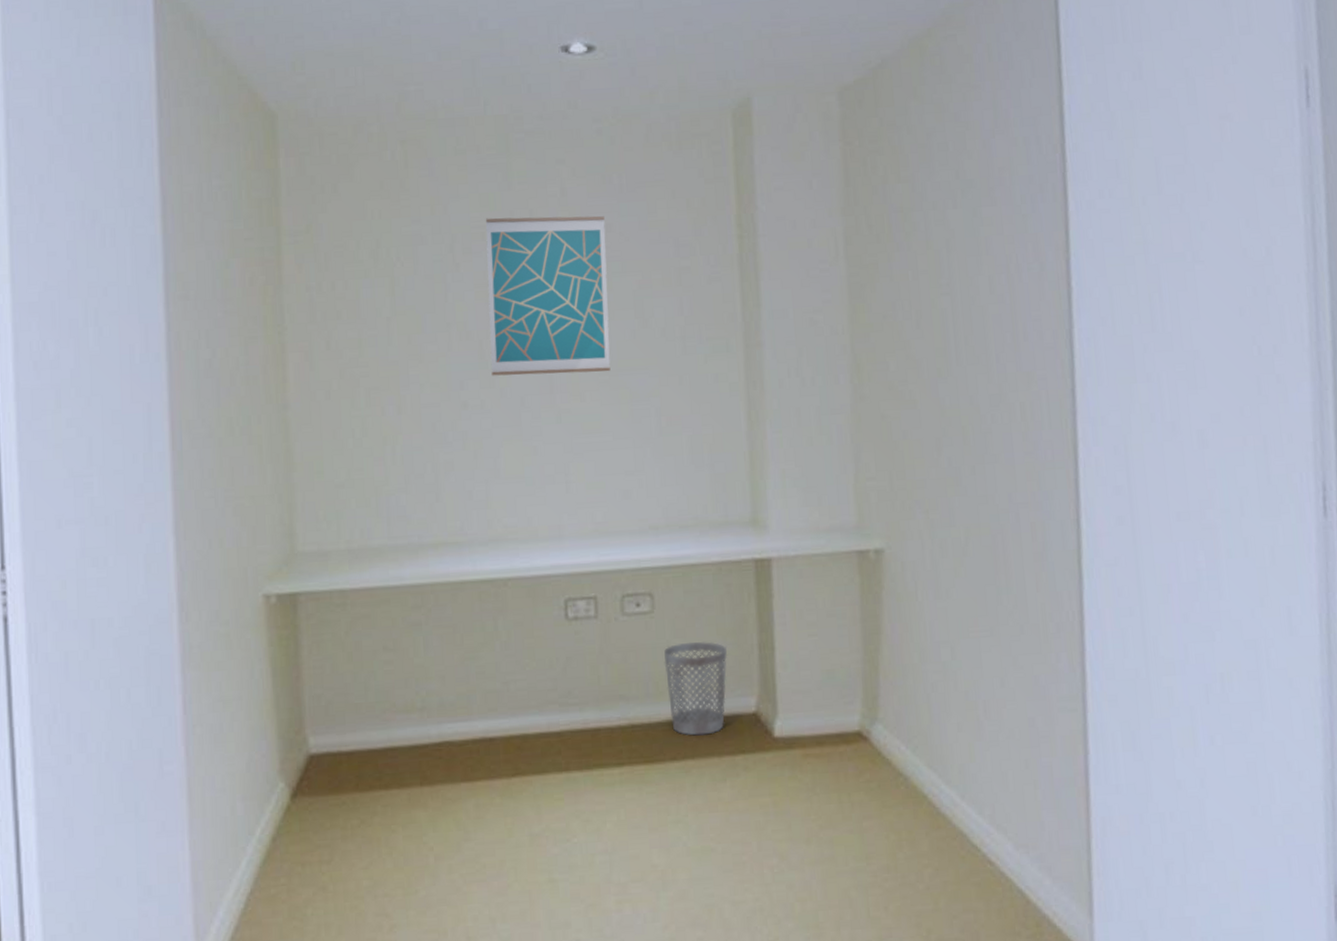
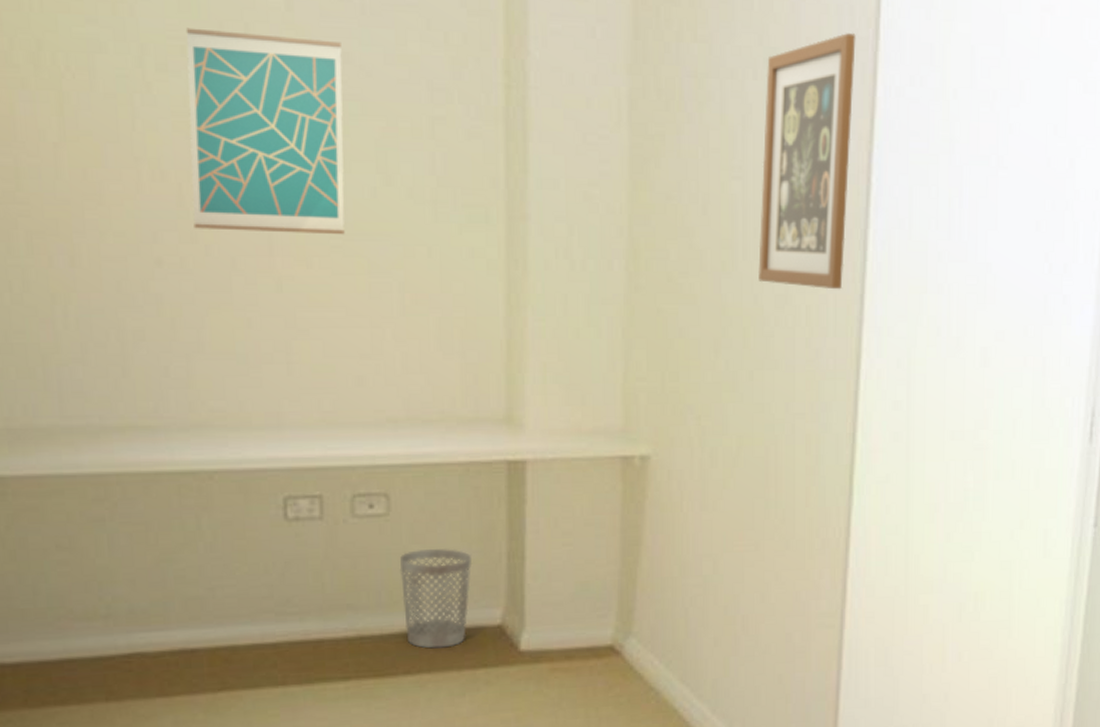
wall art: none [964,159,1053,386] -> present [758,33,856,290]

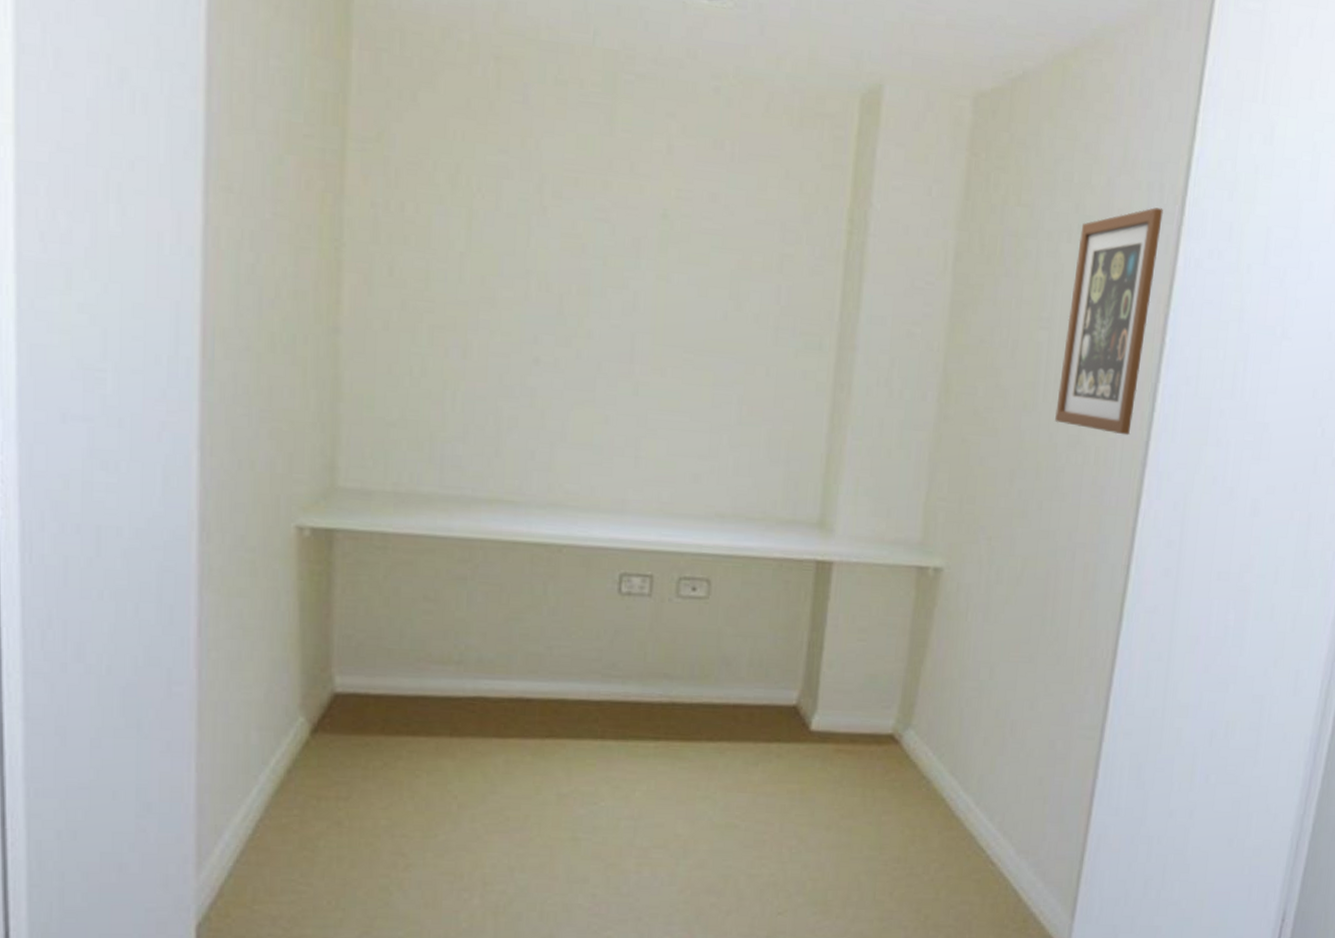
wall art: present [185,27,345,235] -> none [569,162,711,351]
wastebasket: present [399,548,473,649] -> none [712,631,777,721]

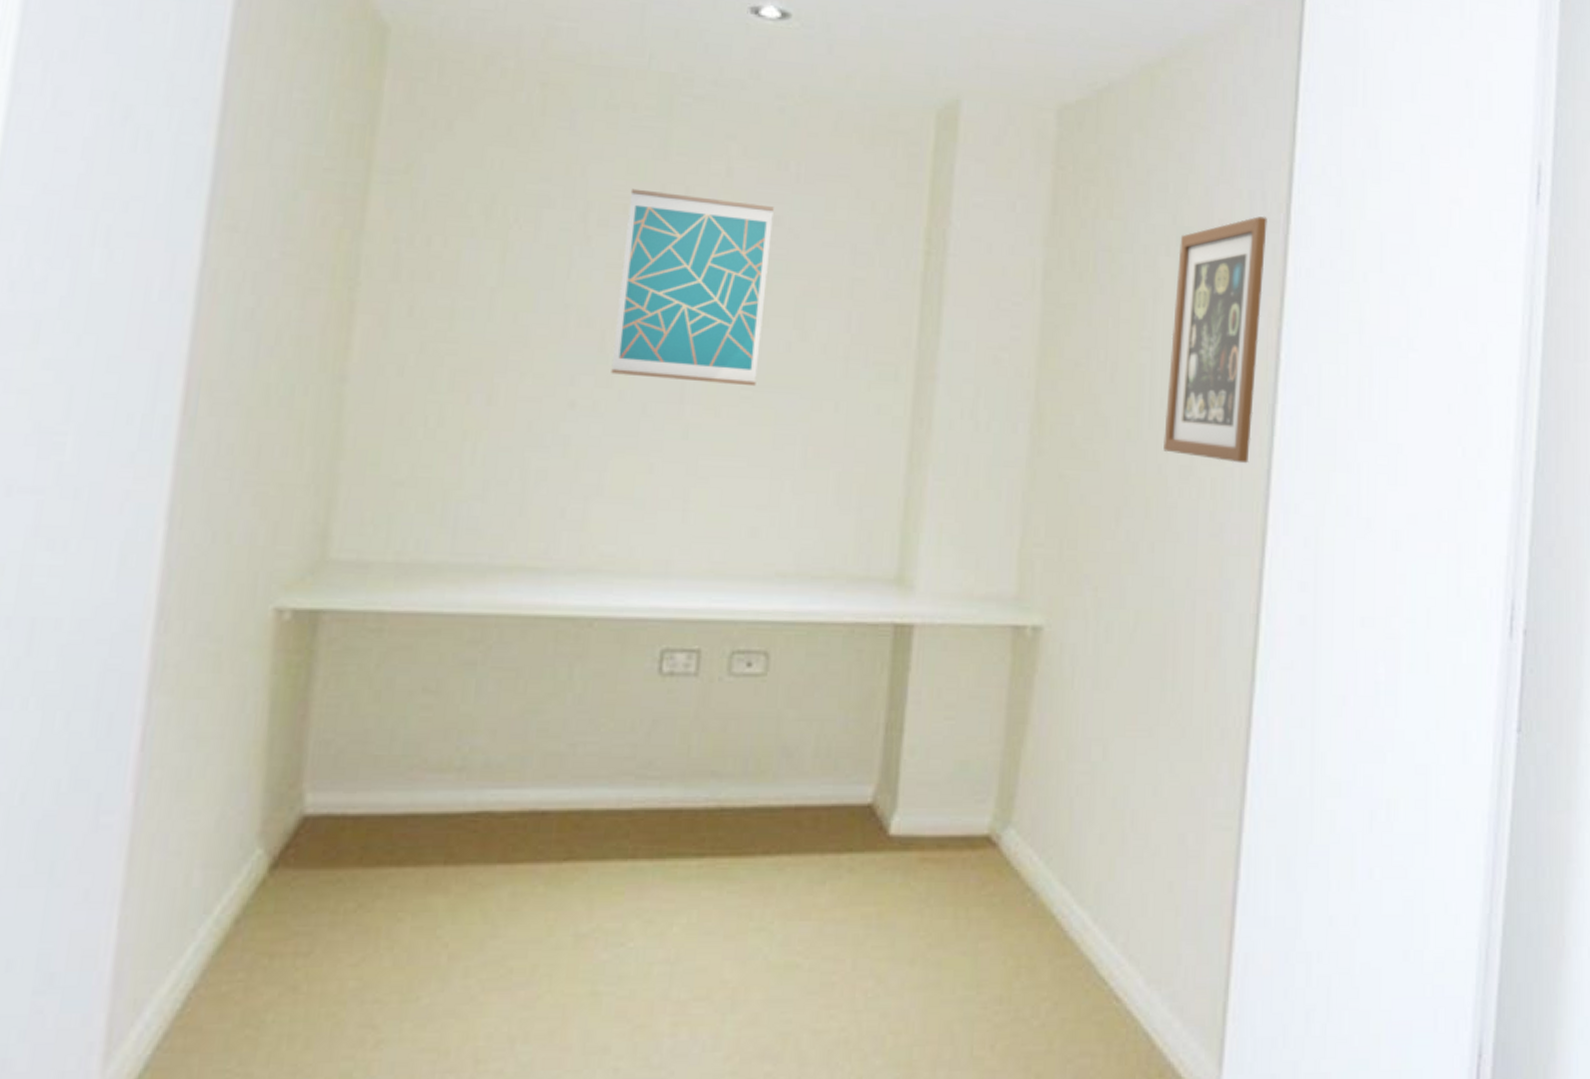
wall art: none [569,162,711,351] -> present [611,188,774,387]

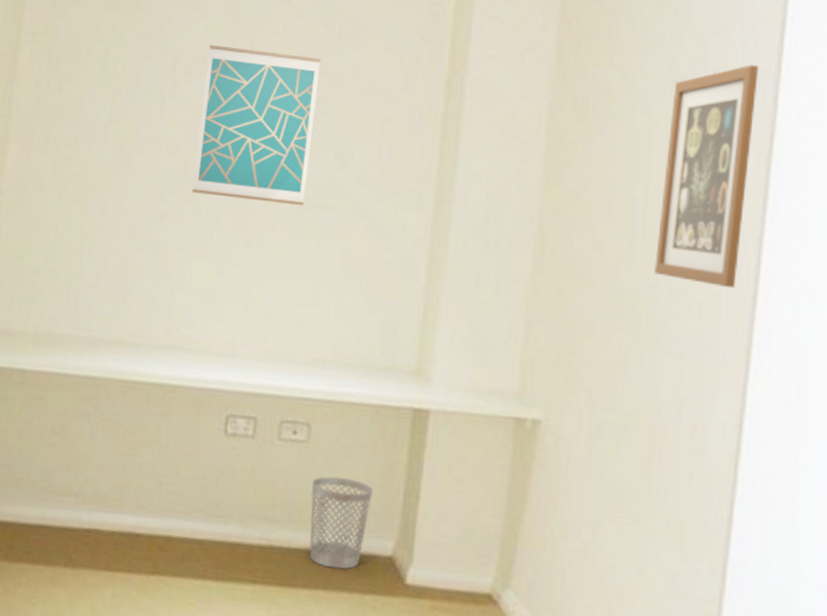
wastebasket: none [770,715,848,827] -> present [309,476,373,570]

